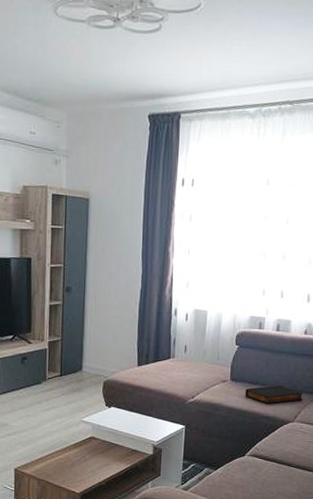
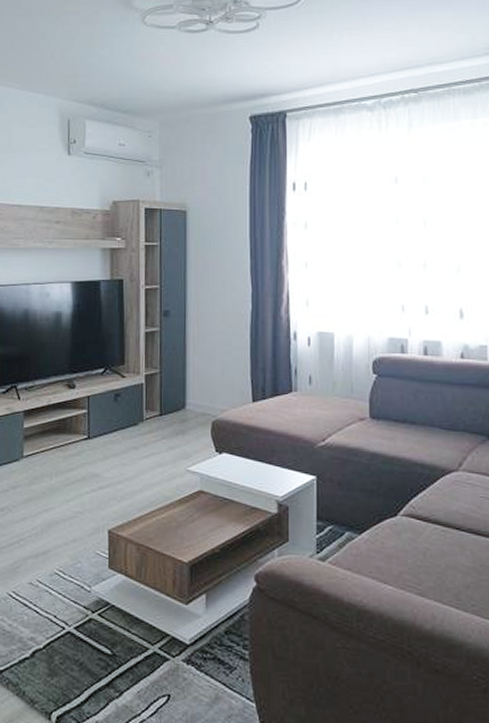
book: present [245,385,303,404] -> none [390,423,467,448]

